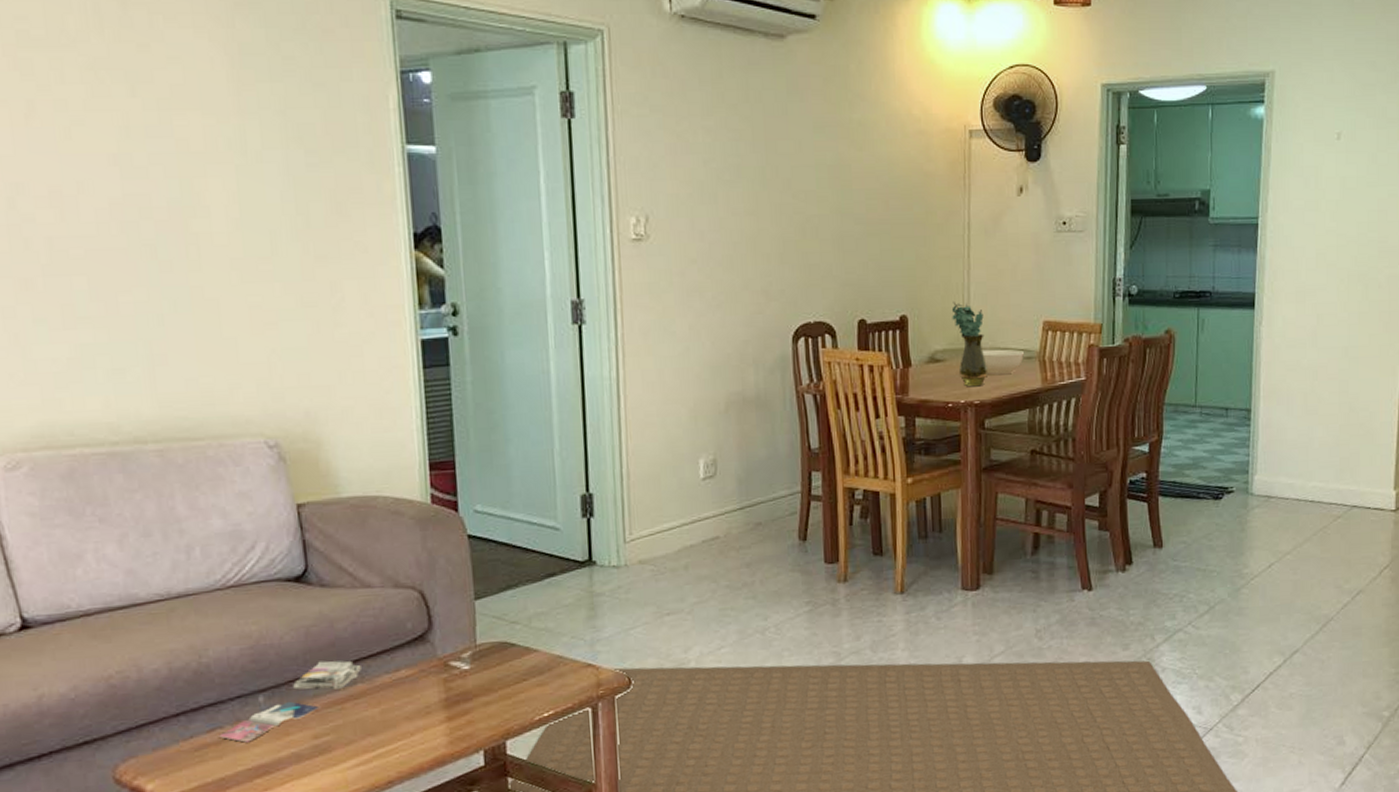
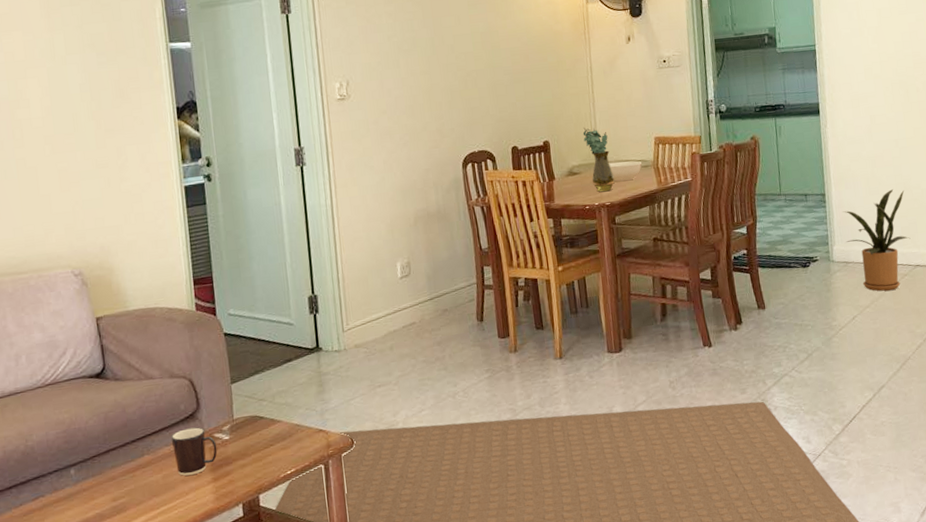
magazine: present [219,660,361,743] -> none [41,438,147,507]
mug: none [392,652,454,713] -> present [170,427,218,476]
house plant: none [1270,409,1350,535] -> present [843,189,911,291]

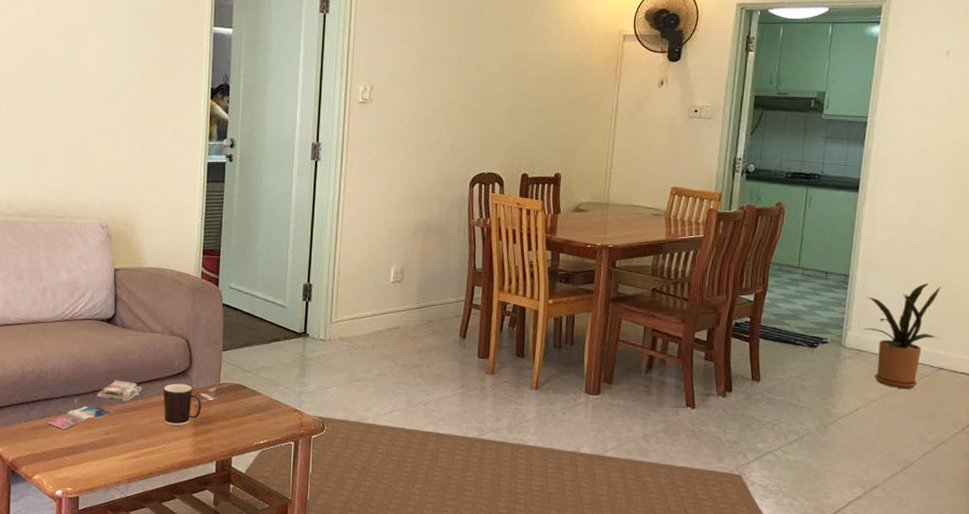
magazine: none [41,438,147,507] -> present [47,380,142,430]
vase: present [583,128,615,192] -> none [596,166,622,234]
bowl: present [609,160,642,182] -> none [618,205,654,227]

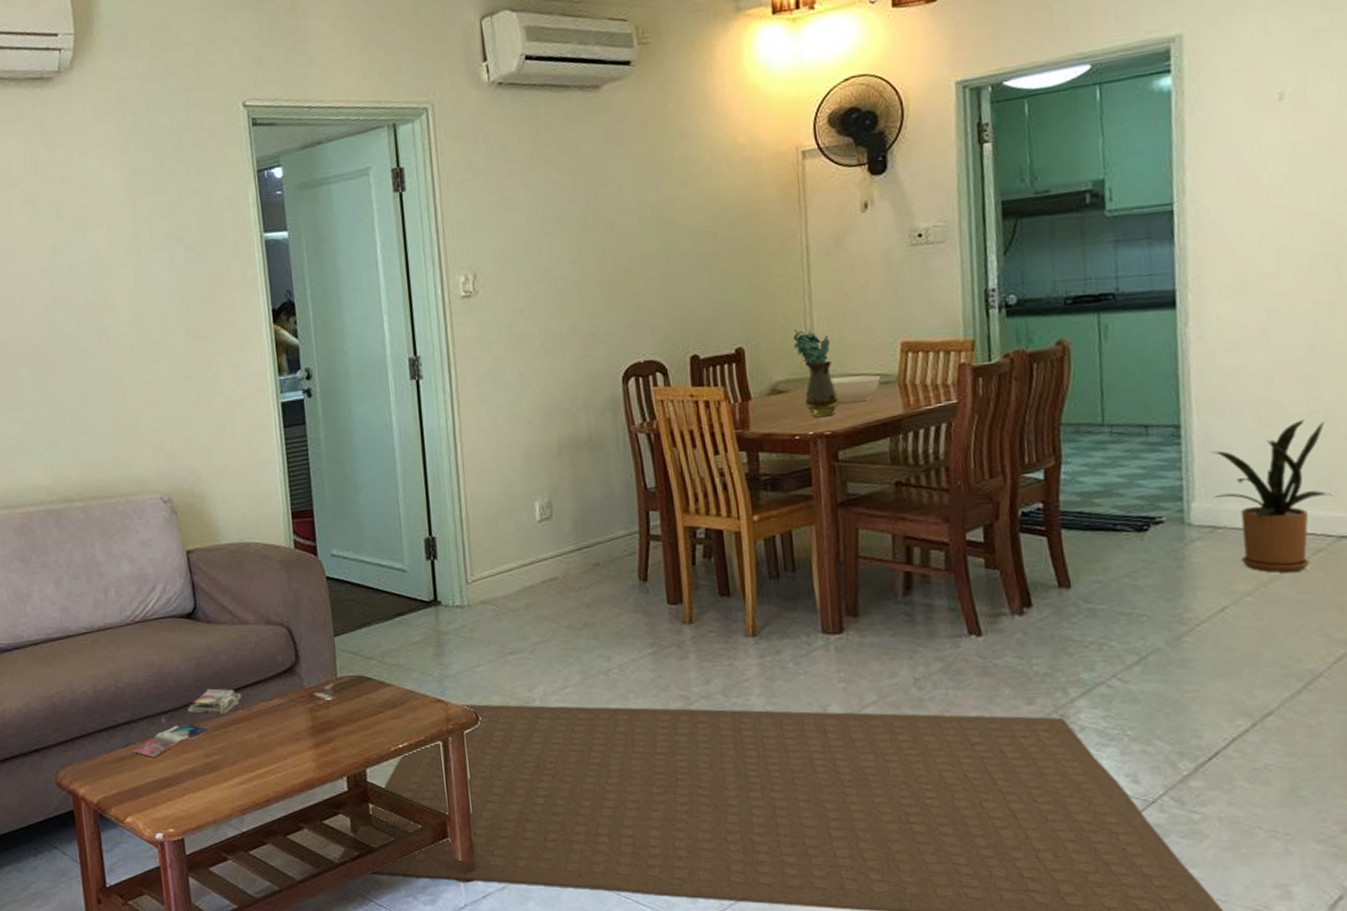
mug: present [162,383,202,427] -> none [267,683,319,738]
vase: none [596,166,622,234] -> present [793,330,838,418]
bowl: none [618,205,654,227] -> present [830,375,881,404]

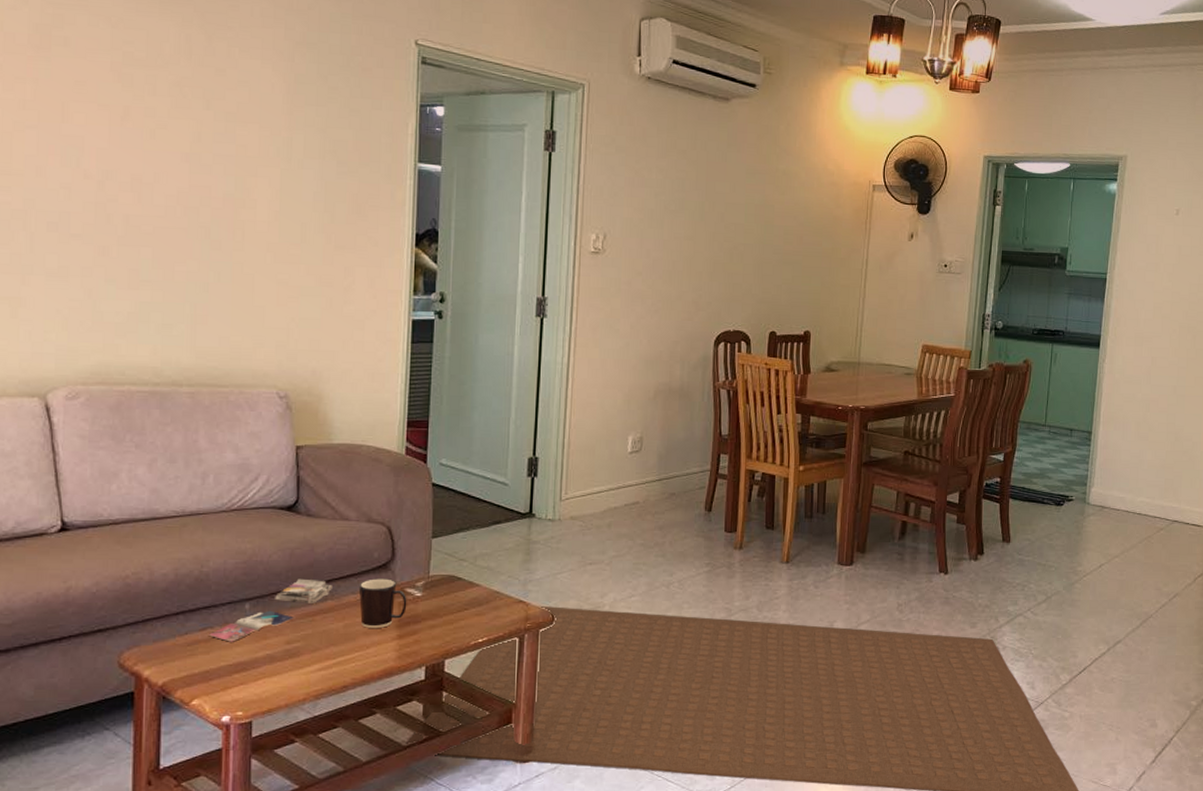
mug: none [267,683,319,738] -> present [358,579,407,629]
vase: present [793,330,838,418] -> none [847,323,873,395]
bowl: present [830,375,881,404] -> none [870,364,906,387]
house plant: present [1210,420,1332,573] -> none [1106,437,1175,542]

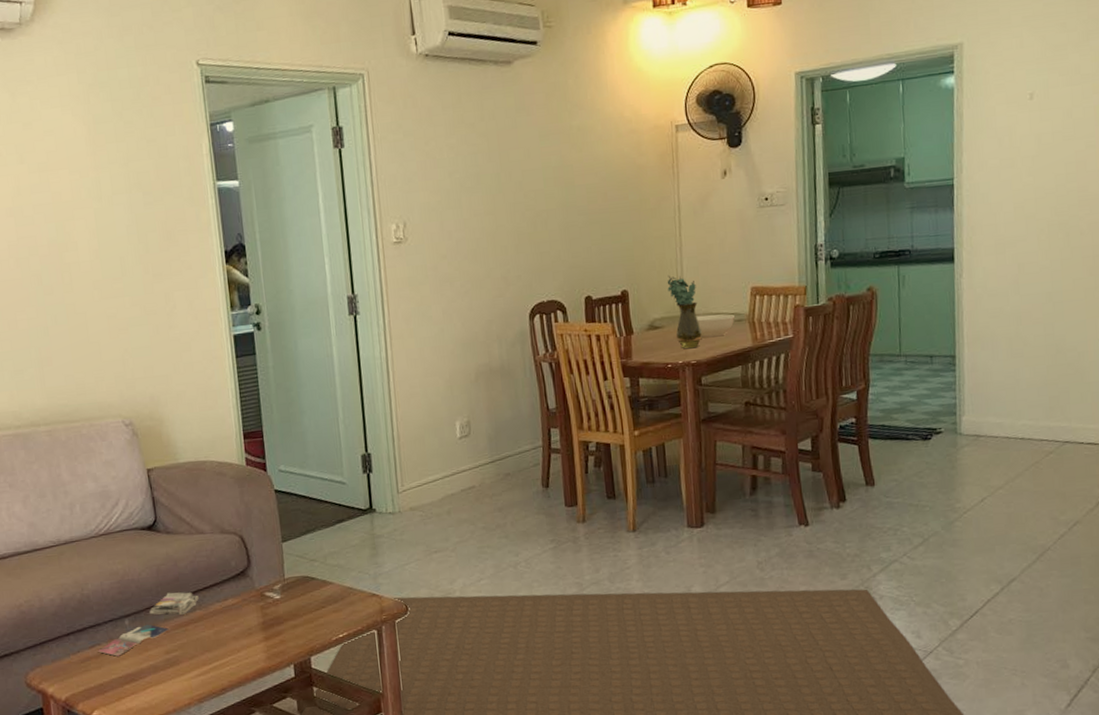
mug: present [358,579,407,629] -> none [222,585,269,634]
vase: none [847,323,873,395] -> present [667,276,702,349]
bowl: none [870,364,906,387] -> present [696,314,736,338]

